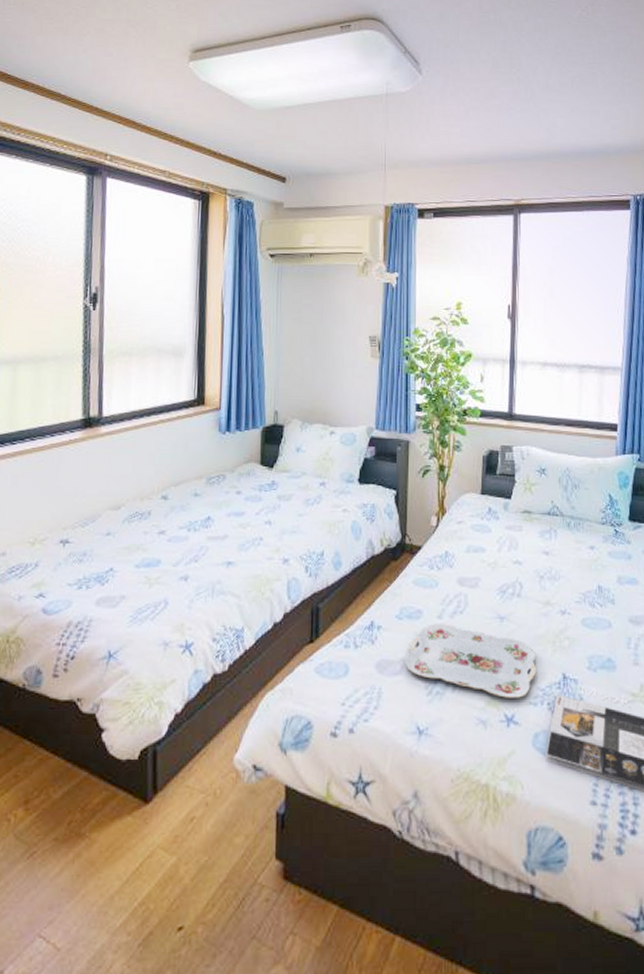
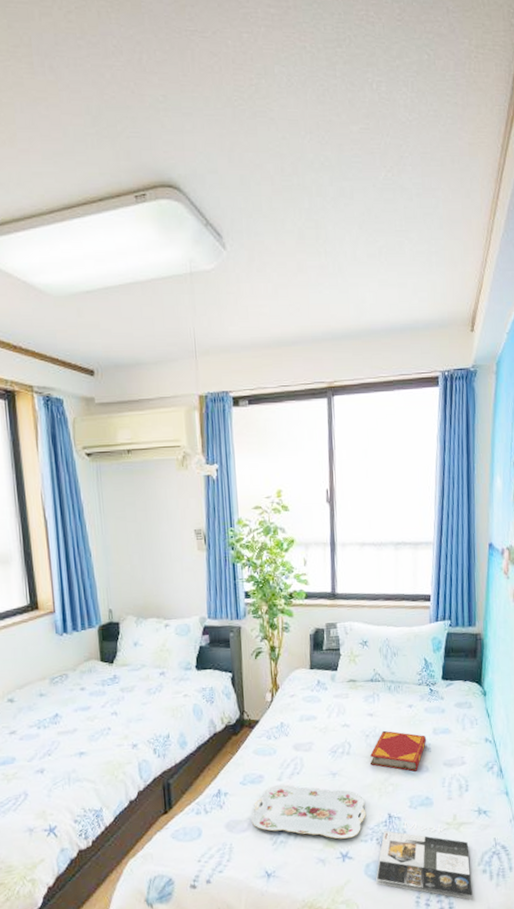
hardback book: none [543,573,609,626] -> present [369,730,426,772]

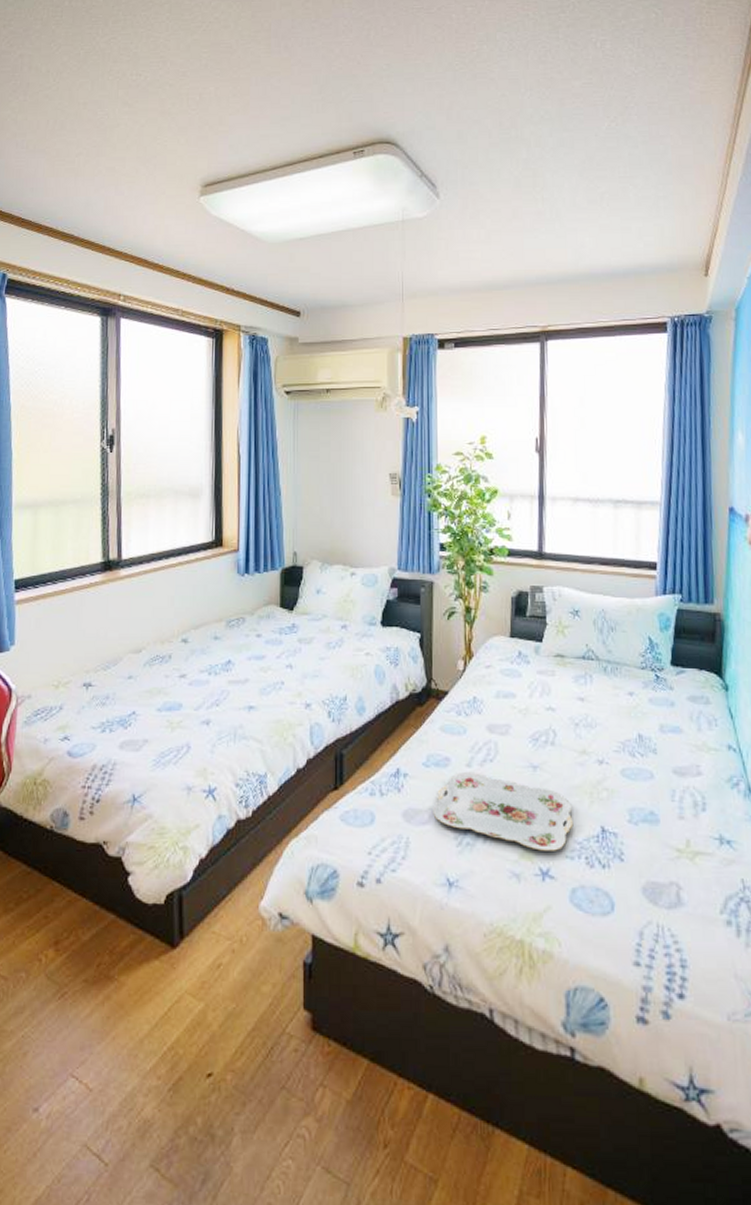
hardback book: present [369,730,426,772] -> none [579,720,651,777]
magazine: present [376,821,473,900] -> none [584,840,713,960]

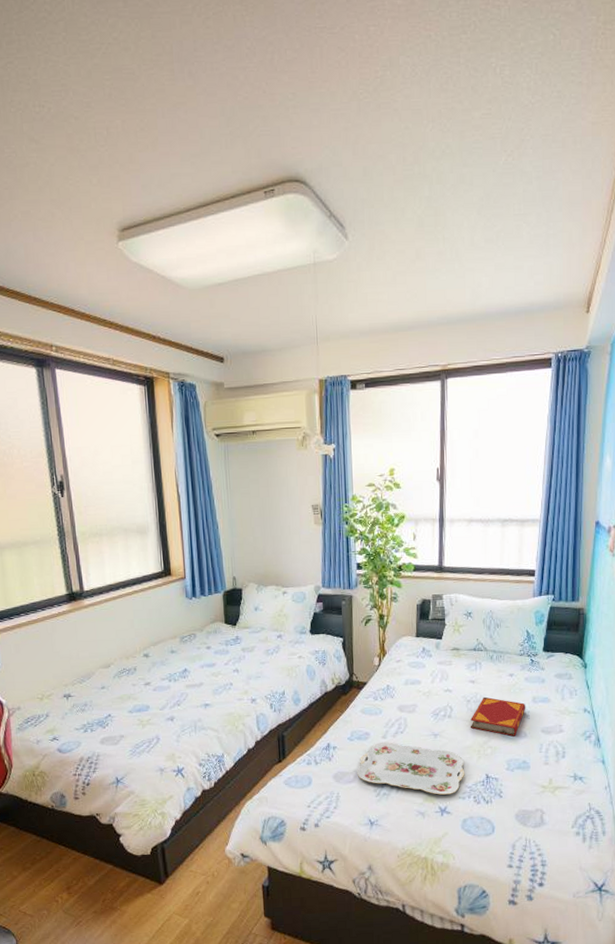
hardback book: none [579,720,651,777] -> present [470,696,525,737]

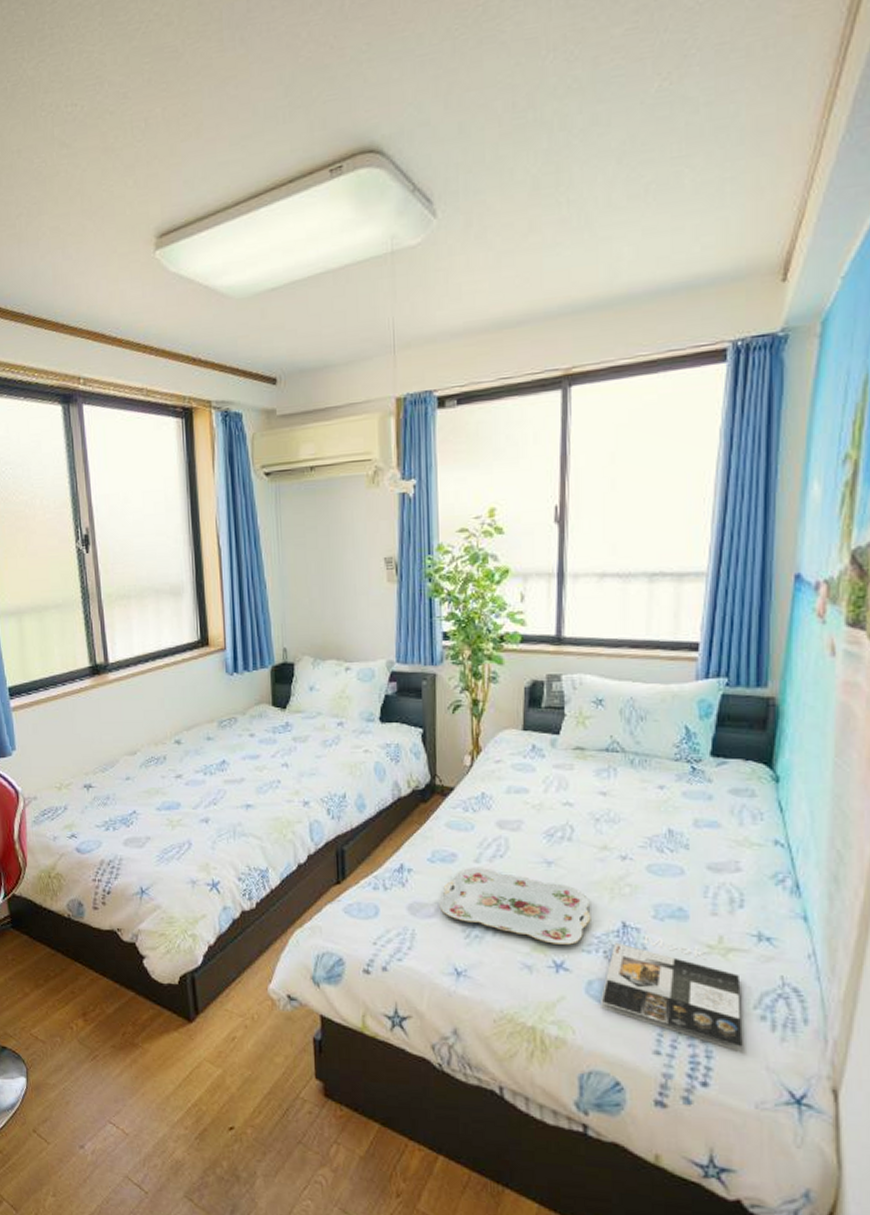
hardback book: present [470,696,525,737] -> none [599,815,682,873]
magazine: none [472,782,565,859] -> present [601,935,743,1052]

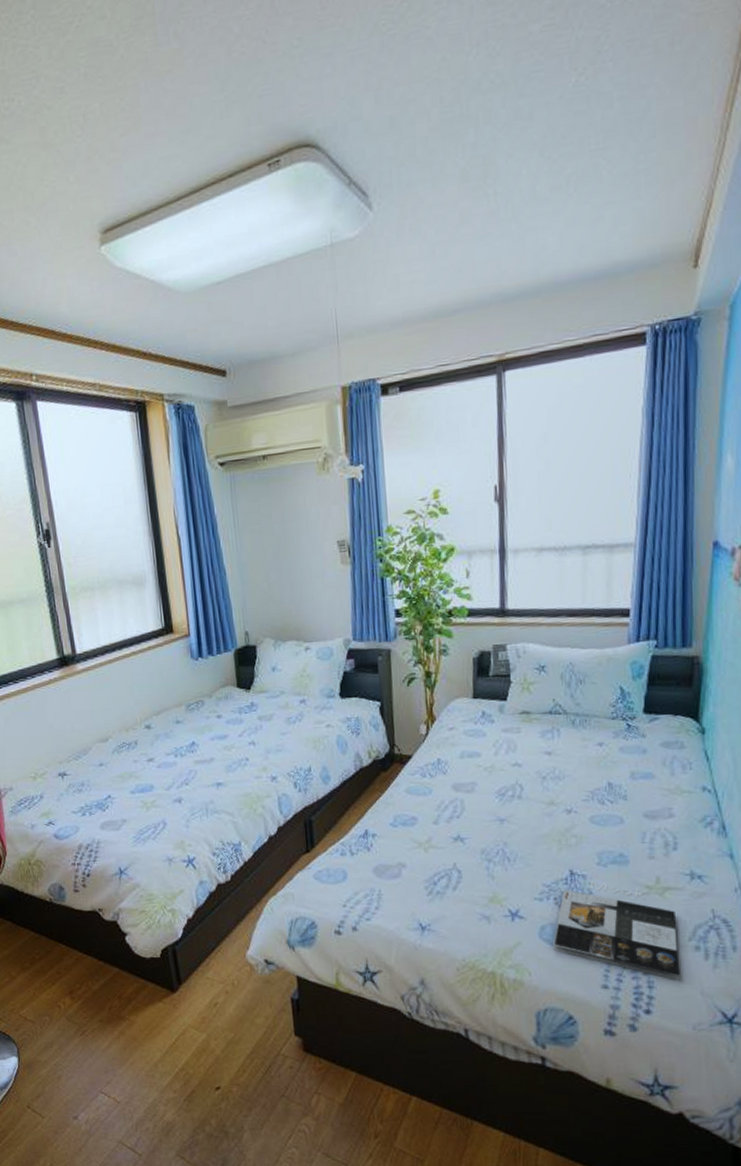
serving tray: present [439,867,591,945] -> none [402,828,542,895]

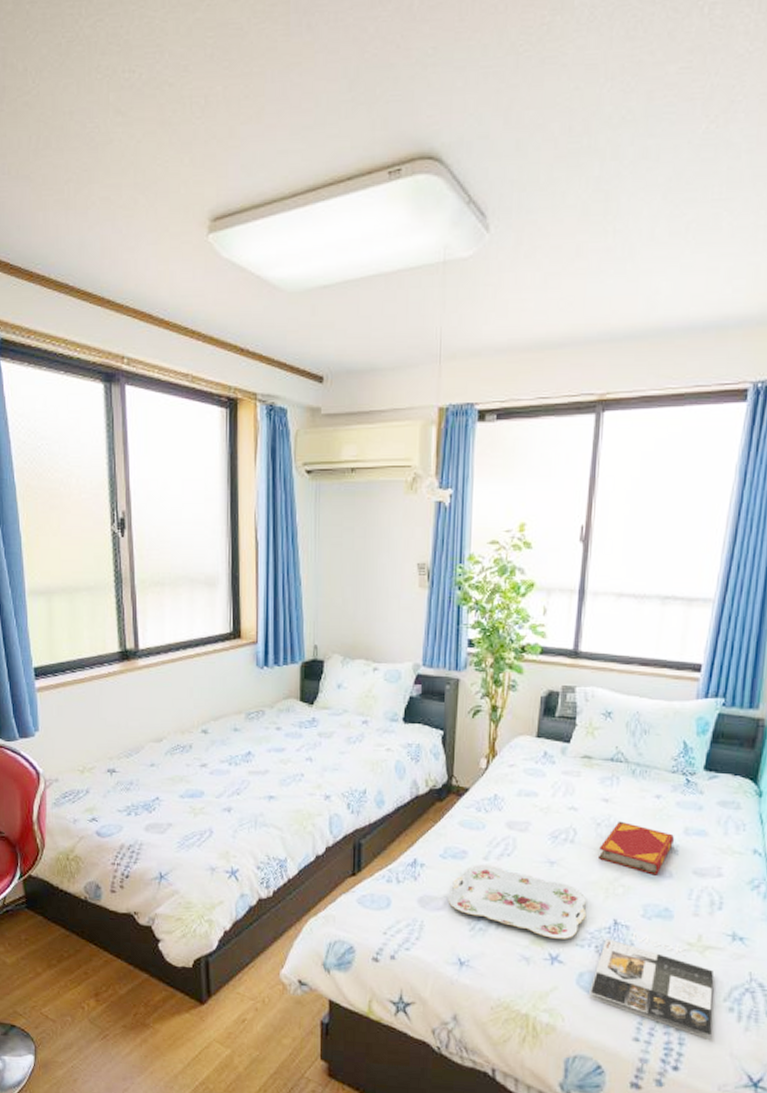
serving tray: none [402,828,542,895] -> present [448,864,587,939]
hardback book: none [546,772,621,823] -> present [597,821,674,875]

